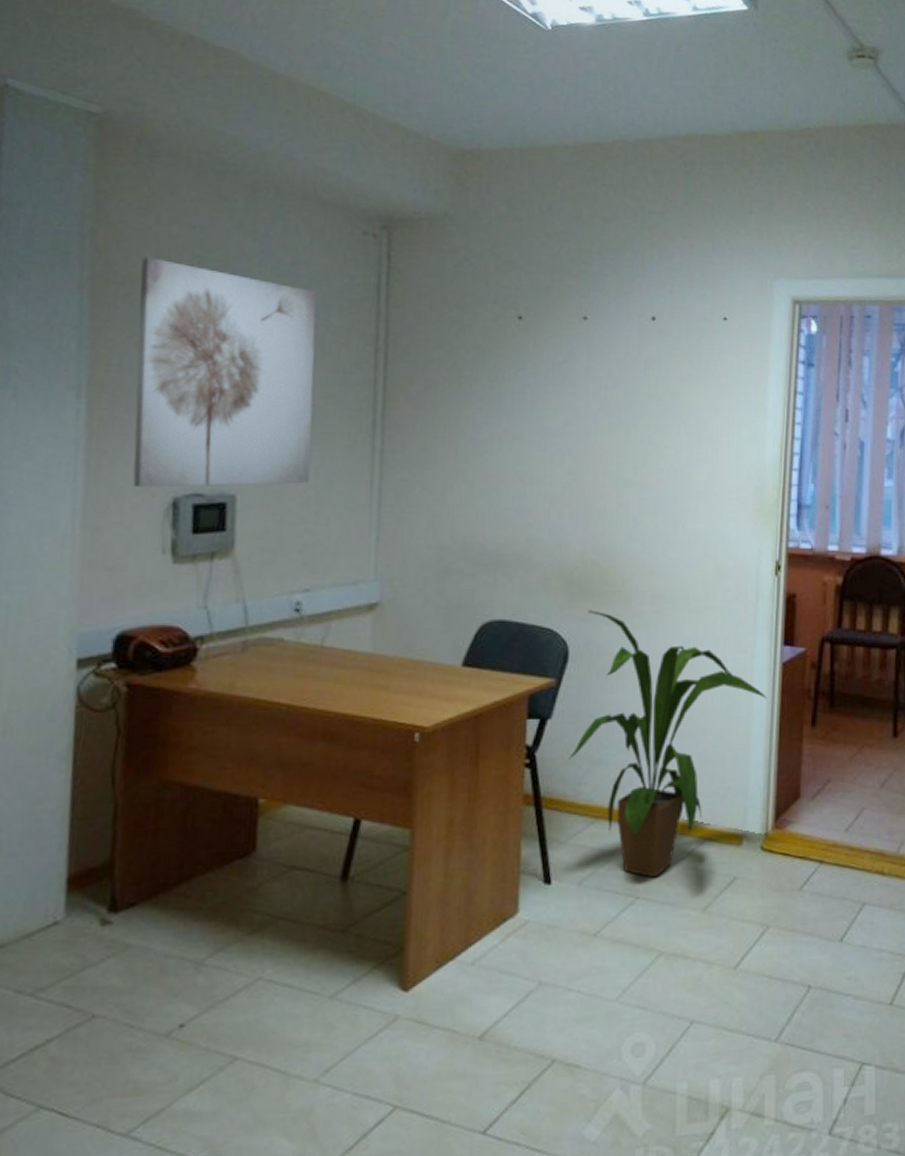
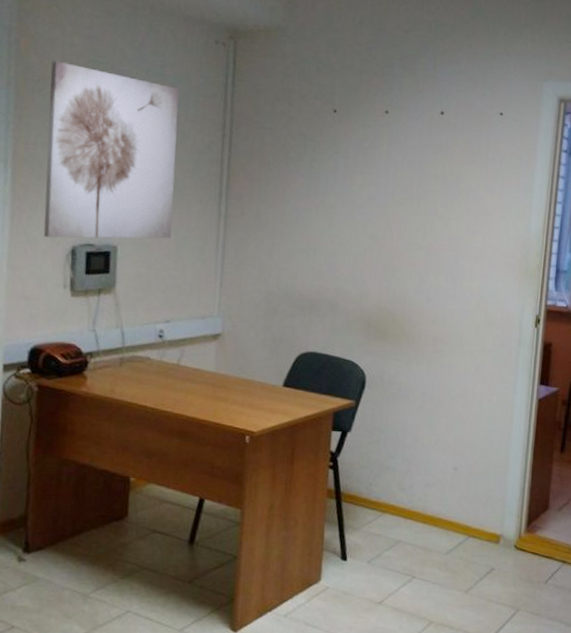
house plant: present [568,610,768,878] -> none [363,348,525,563]

